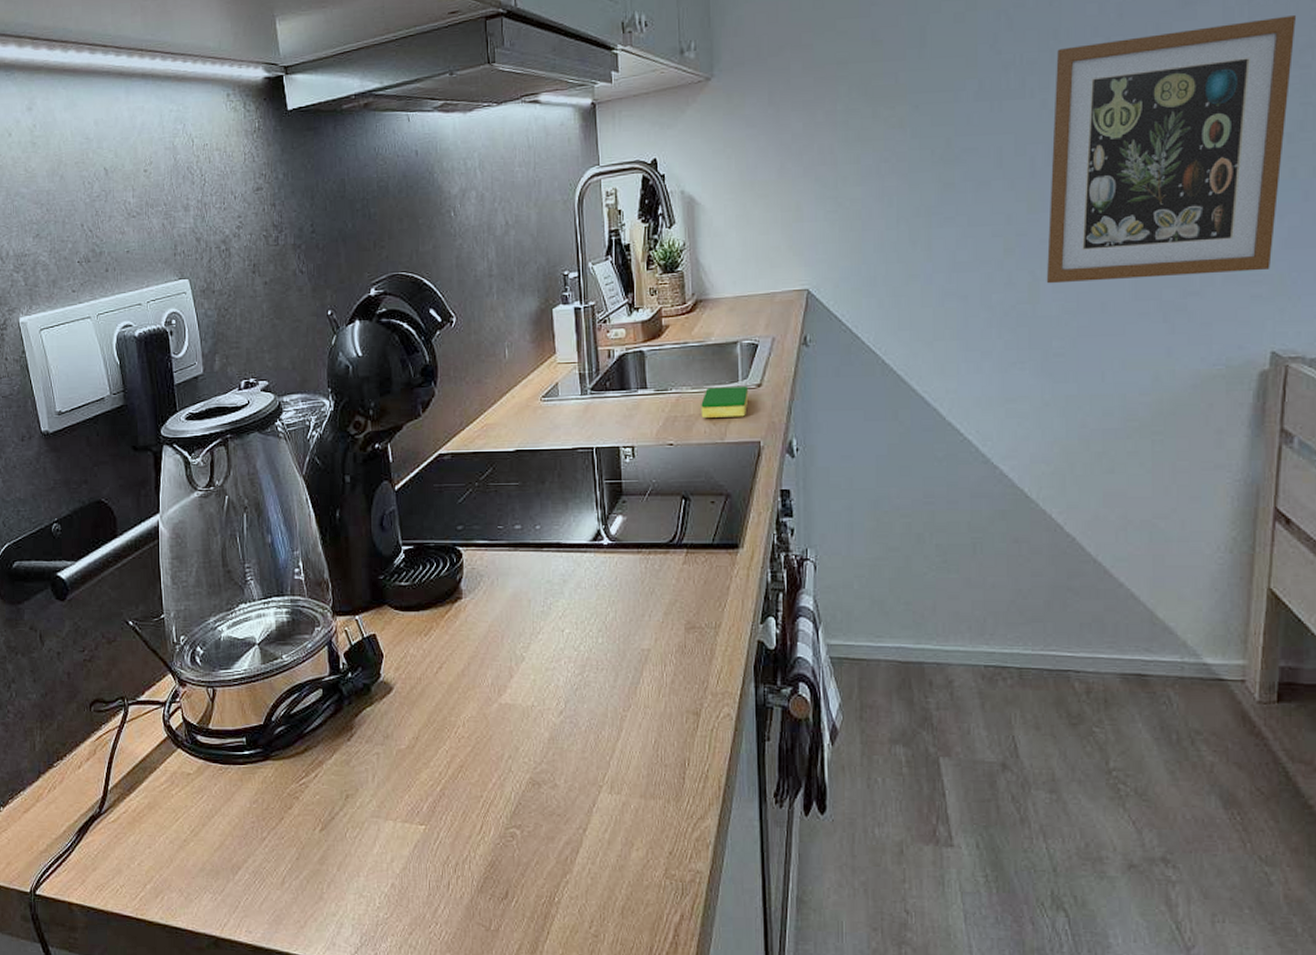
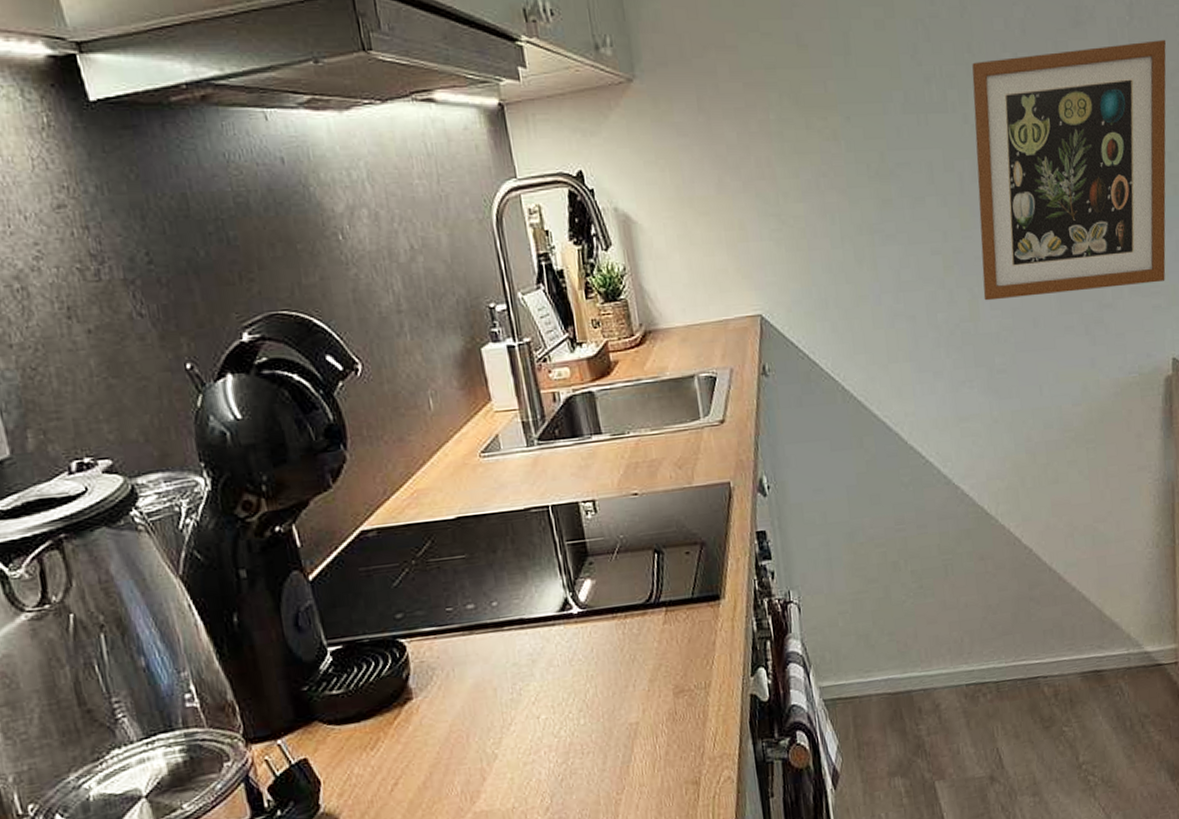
dish sponge: present [701,387,749,418] -> none [663,424,713,462]

